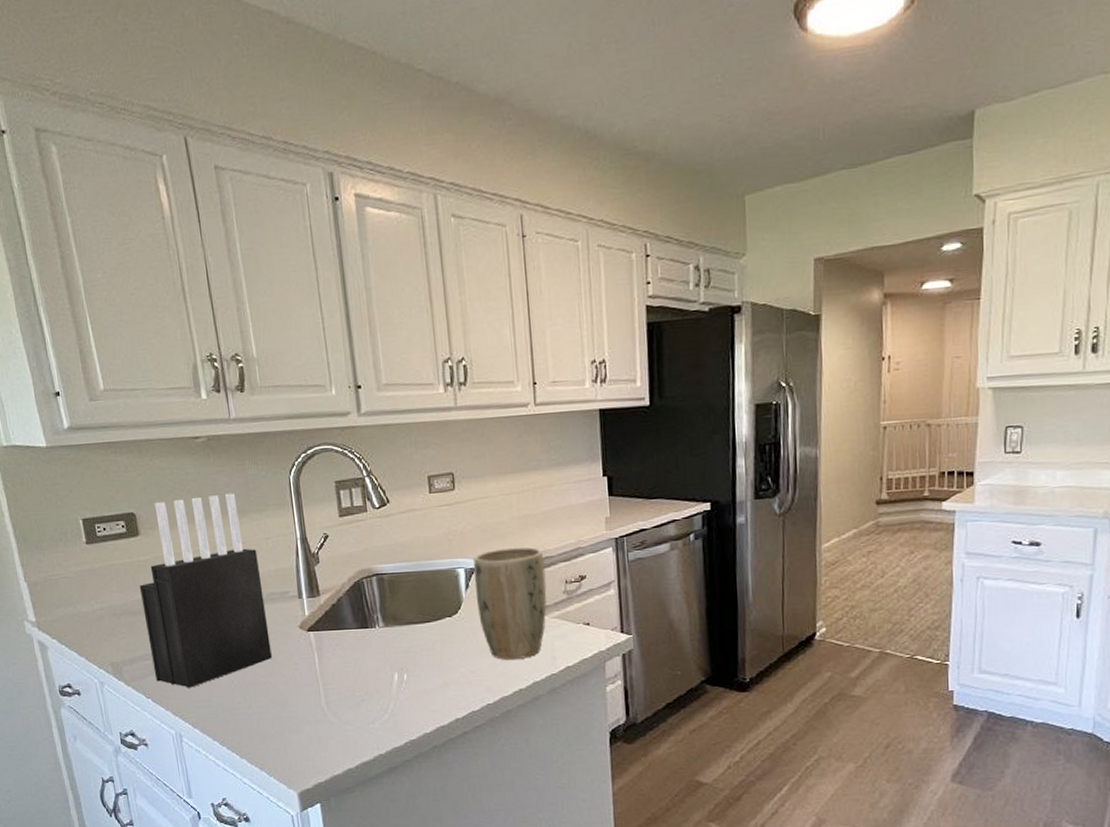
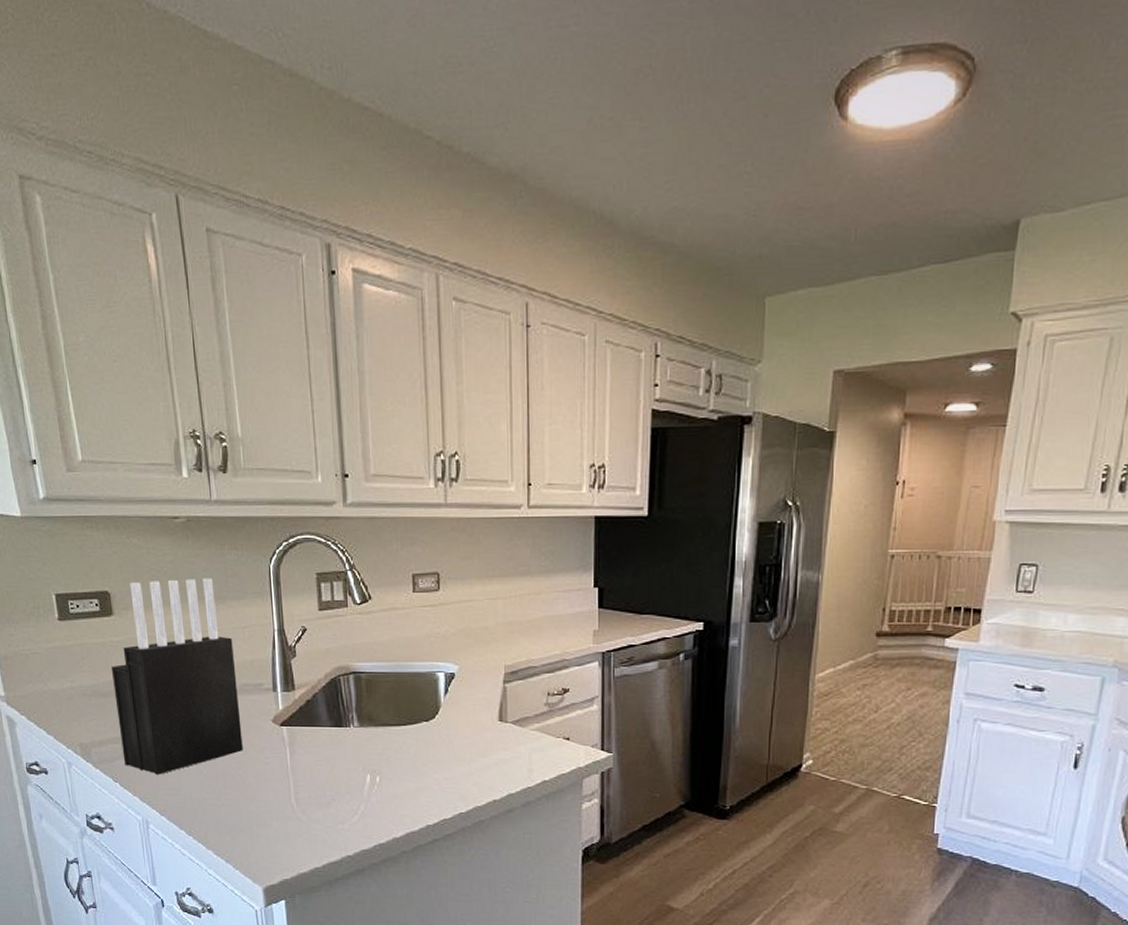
plant pot: present [473,546,547,660] -> none [454,654,528,769]

